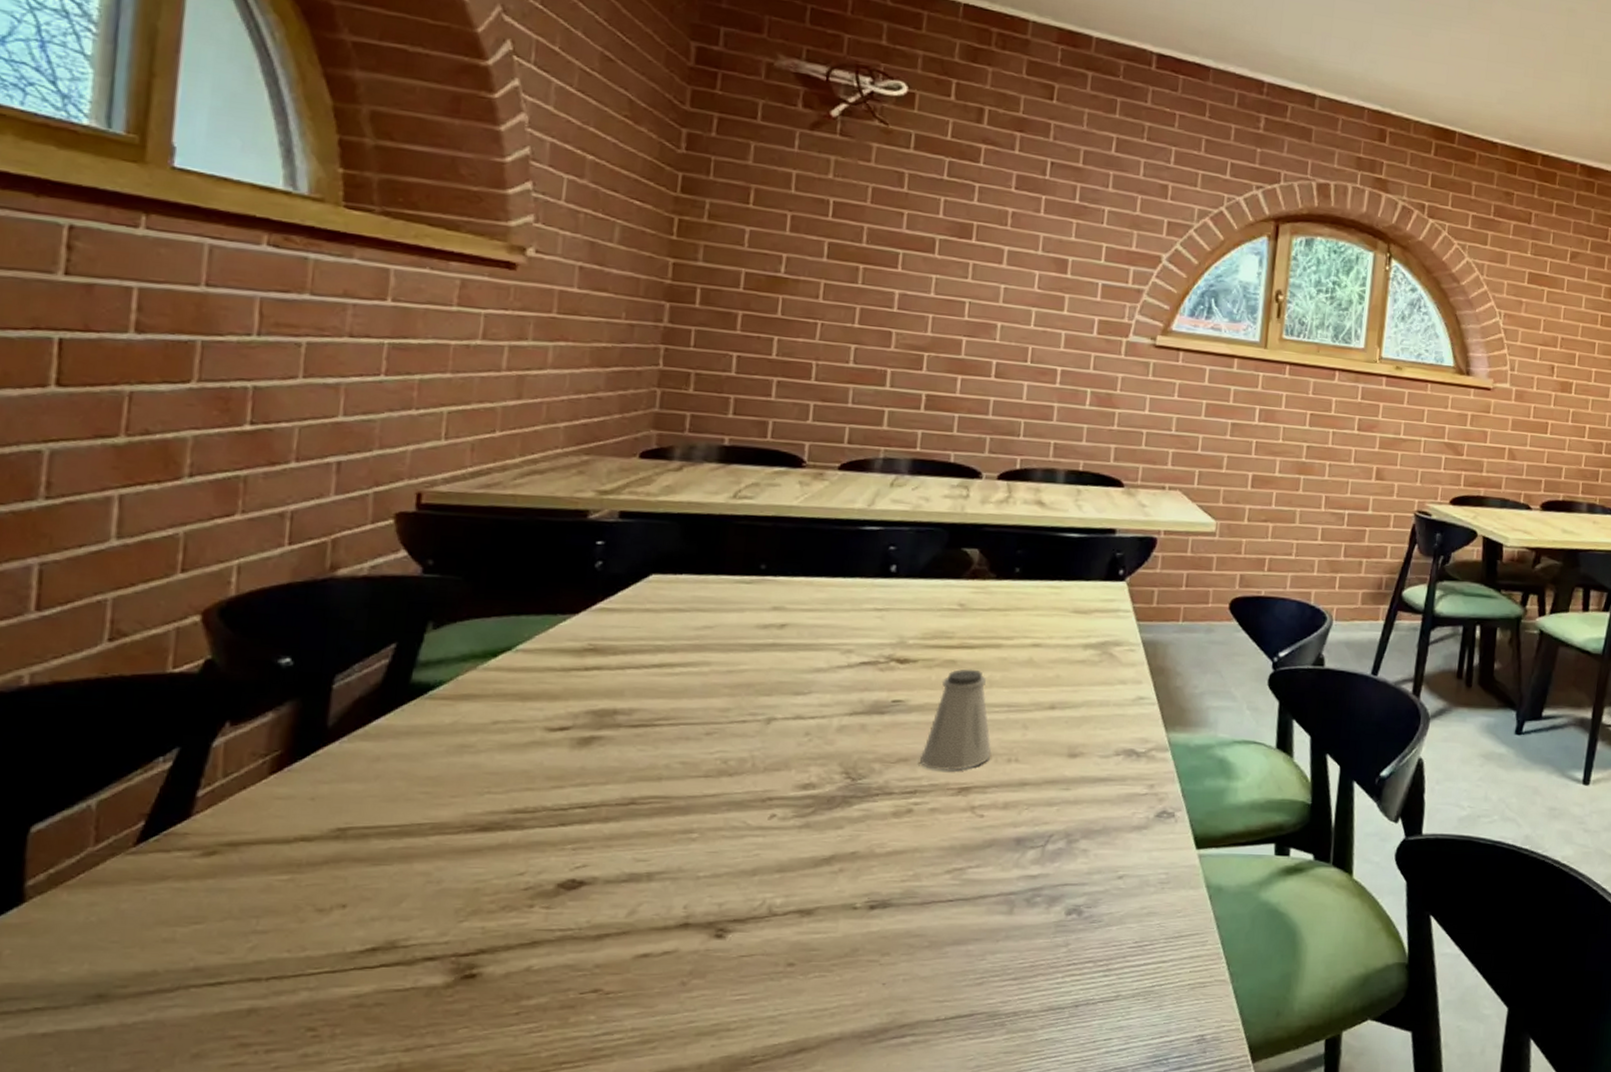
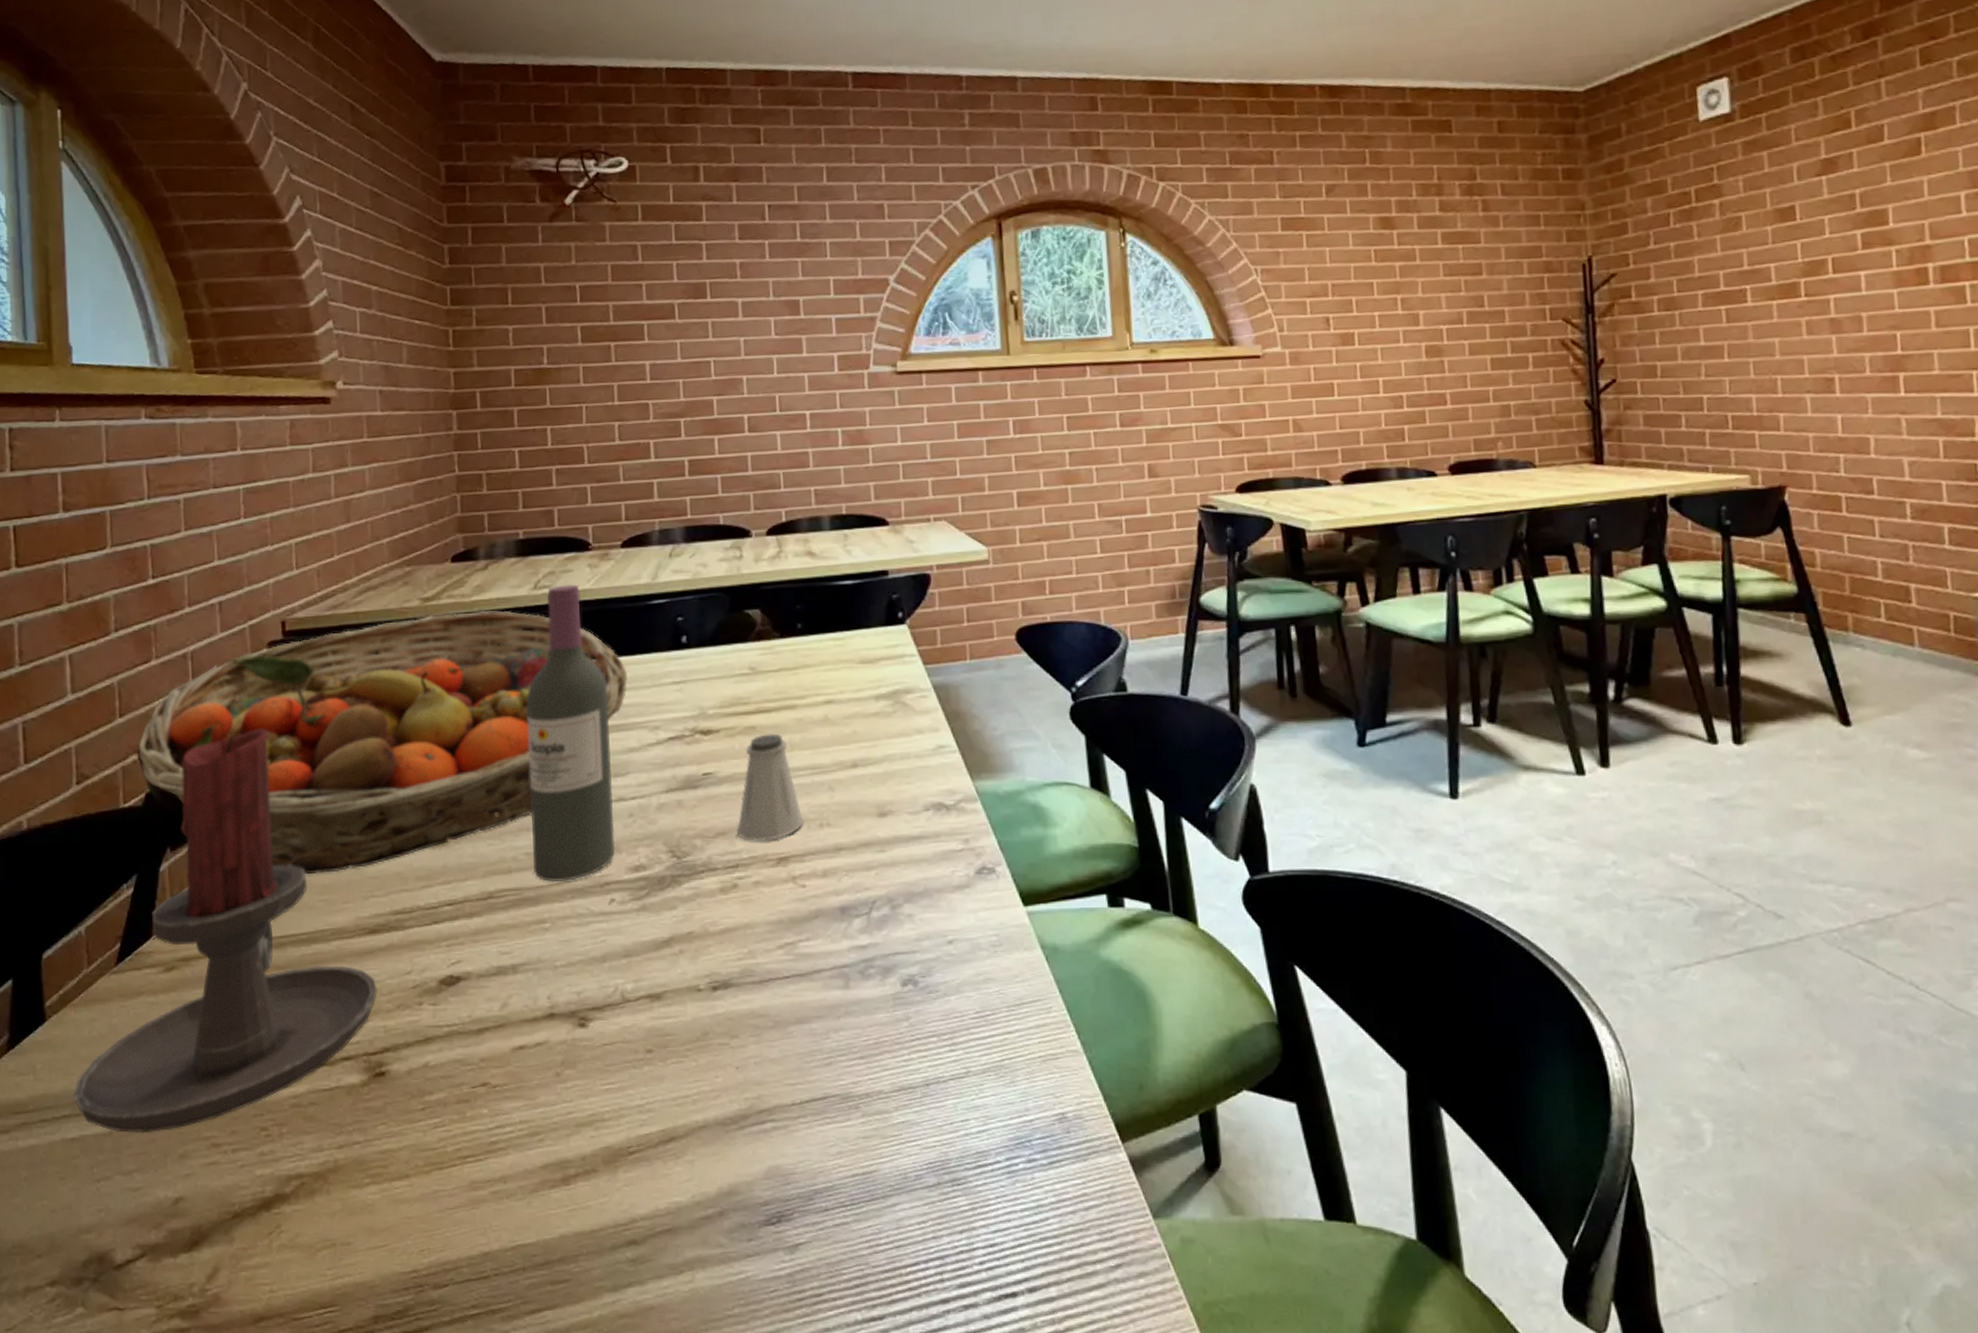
candle holder: none [52,604,480,1031] -> present [73,729,377,1134]
fruit basket: none [201,510,827,765] -> present [138,610,628,875]
wine bottle: none [688,497,802,794] -> present [527,584,616,883]

